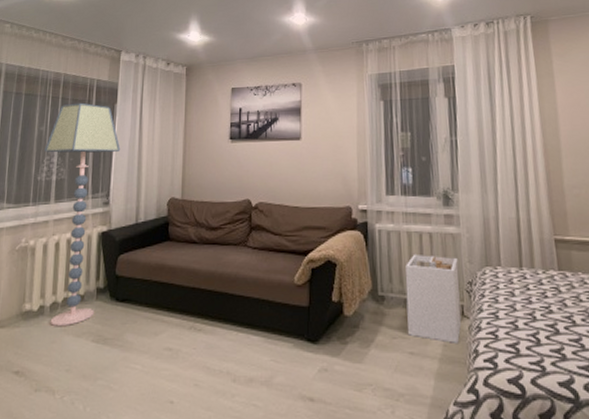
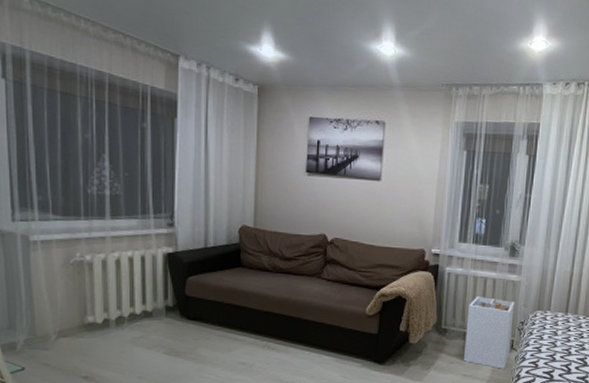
floor lamp: present [44,102,121,327] -> none [93,111,184,339]

